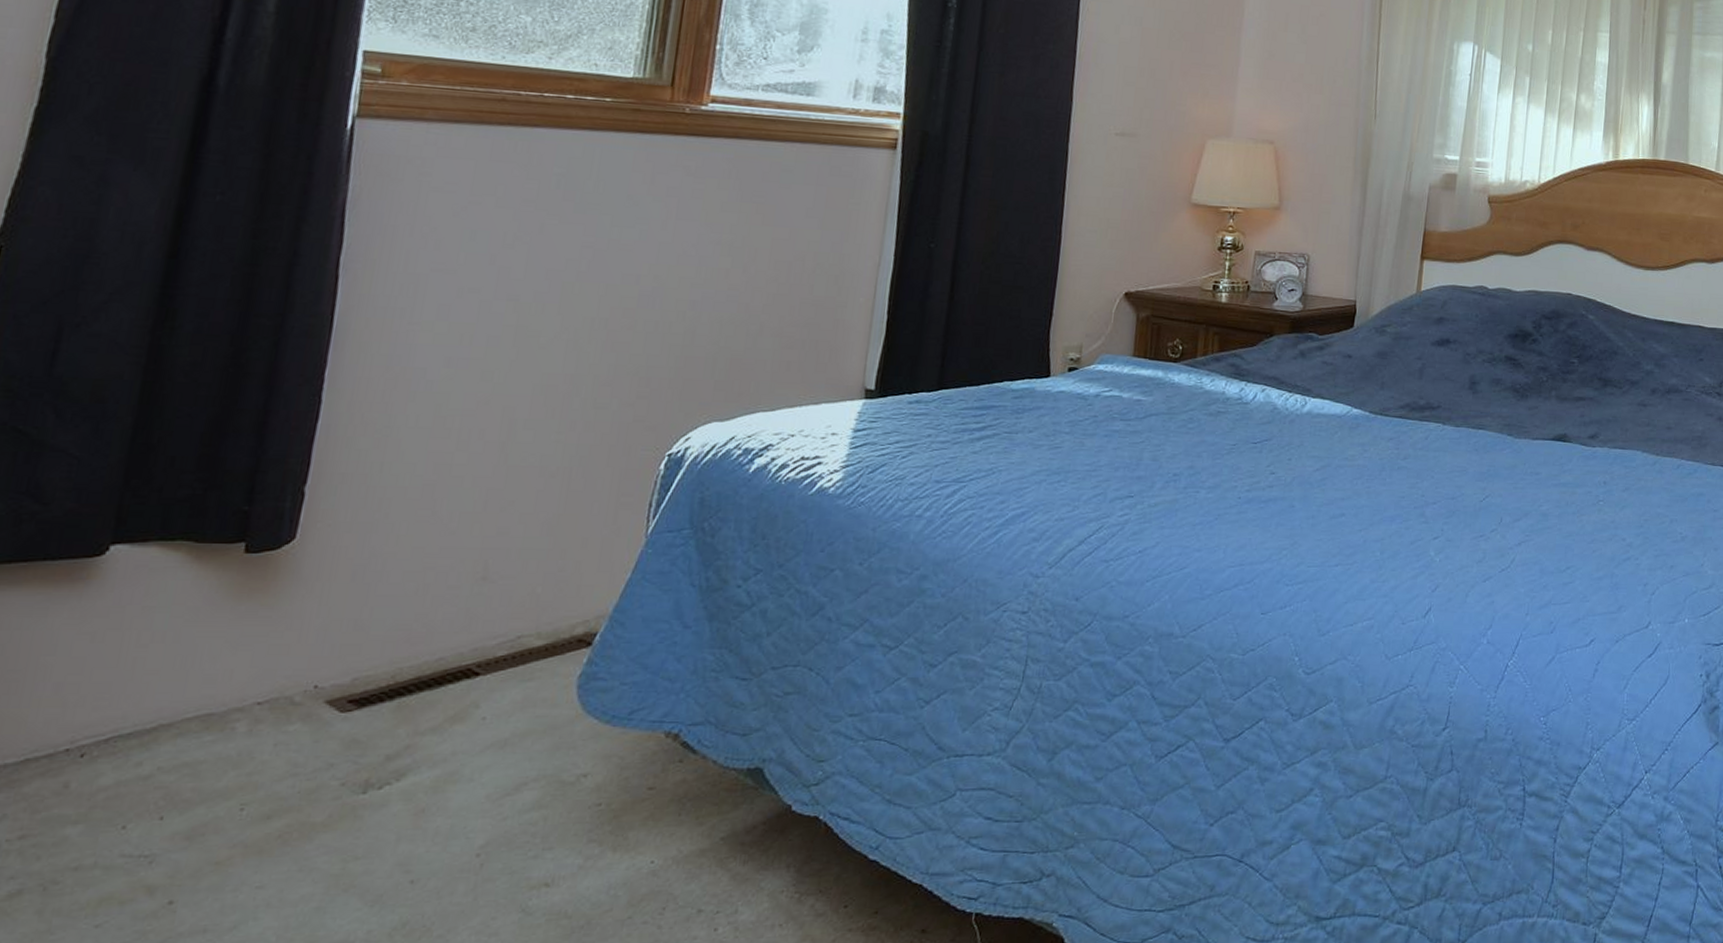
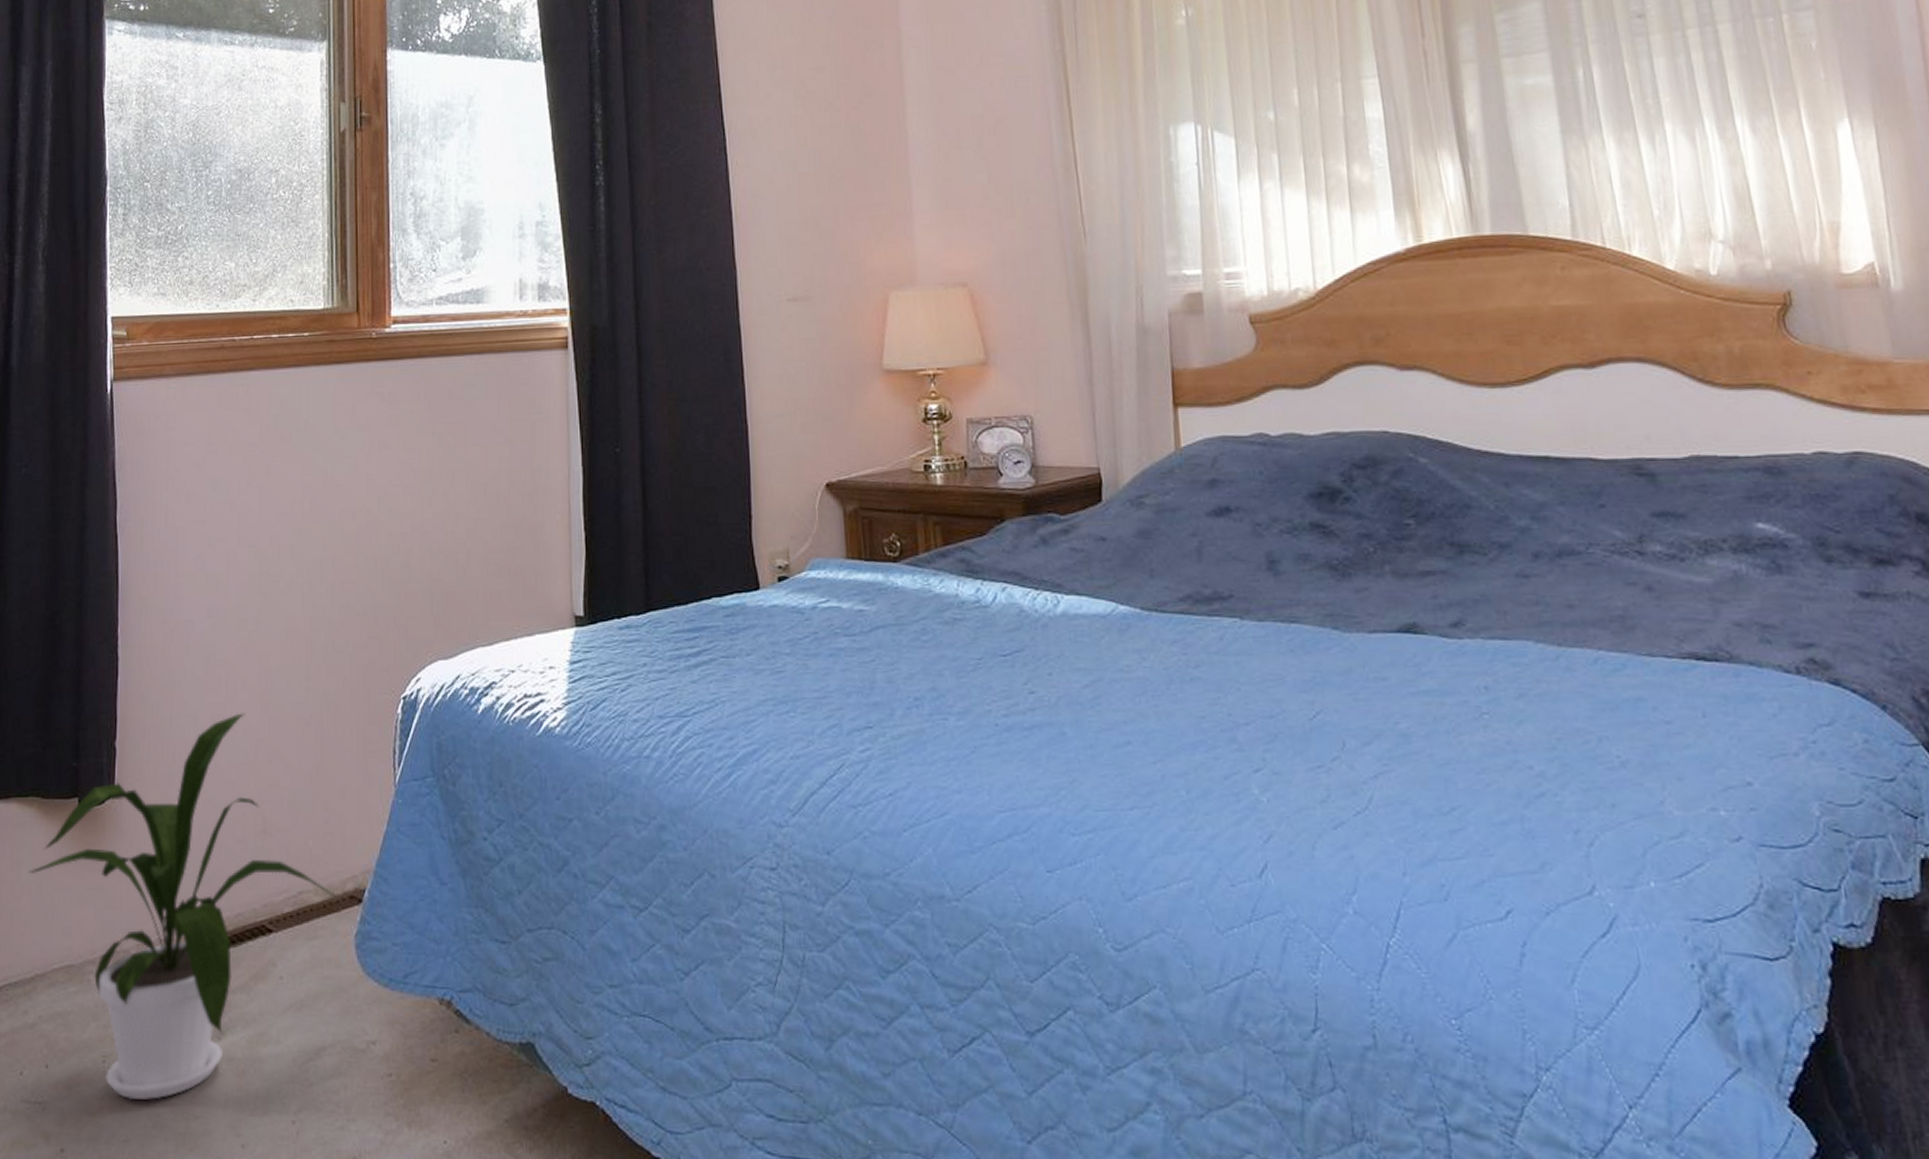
house plant: none [163,462,563,845] -> present [28,713,338,1100]

